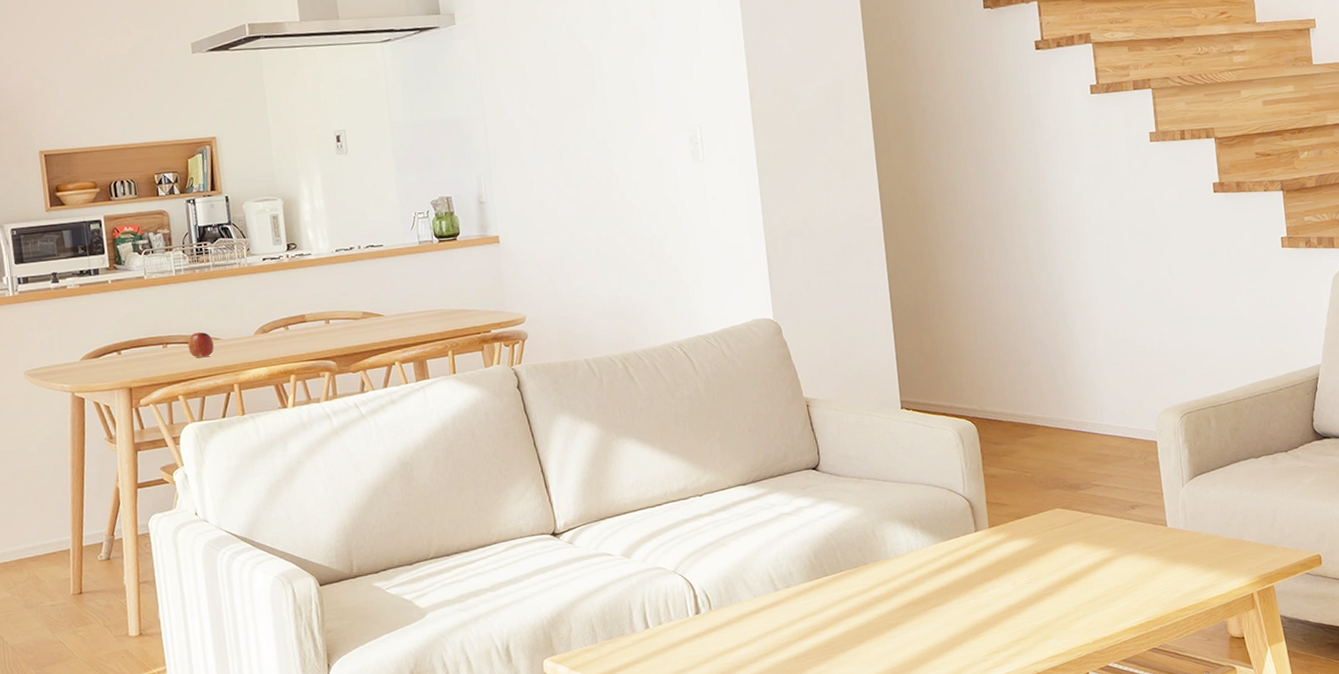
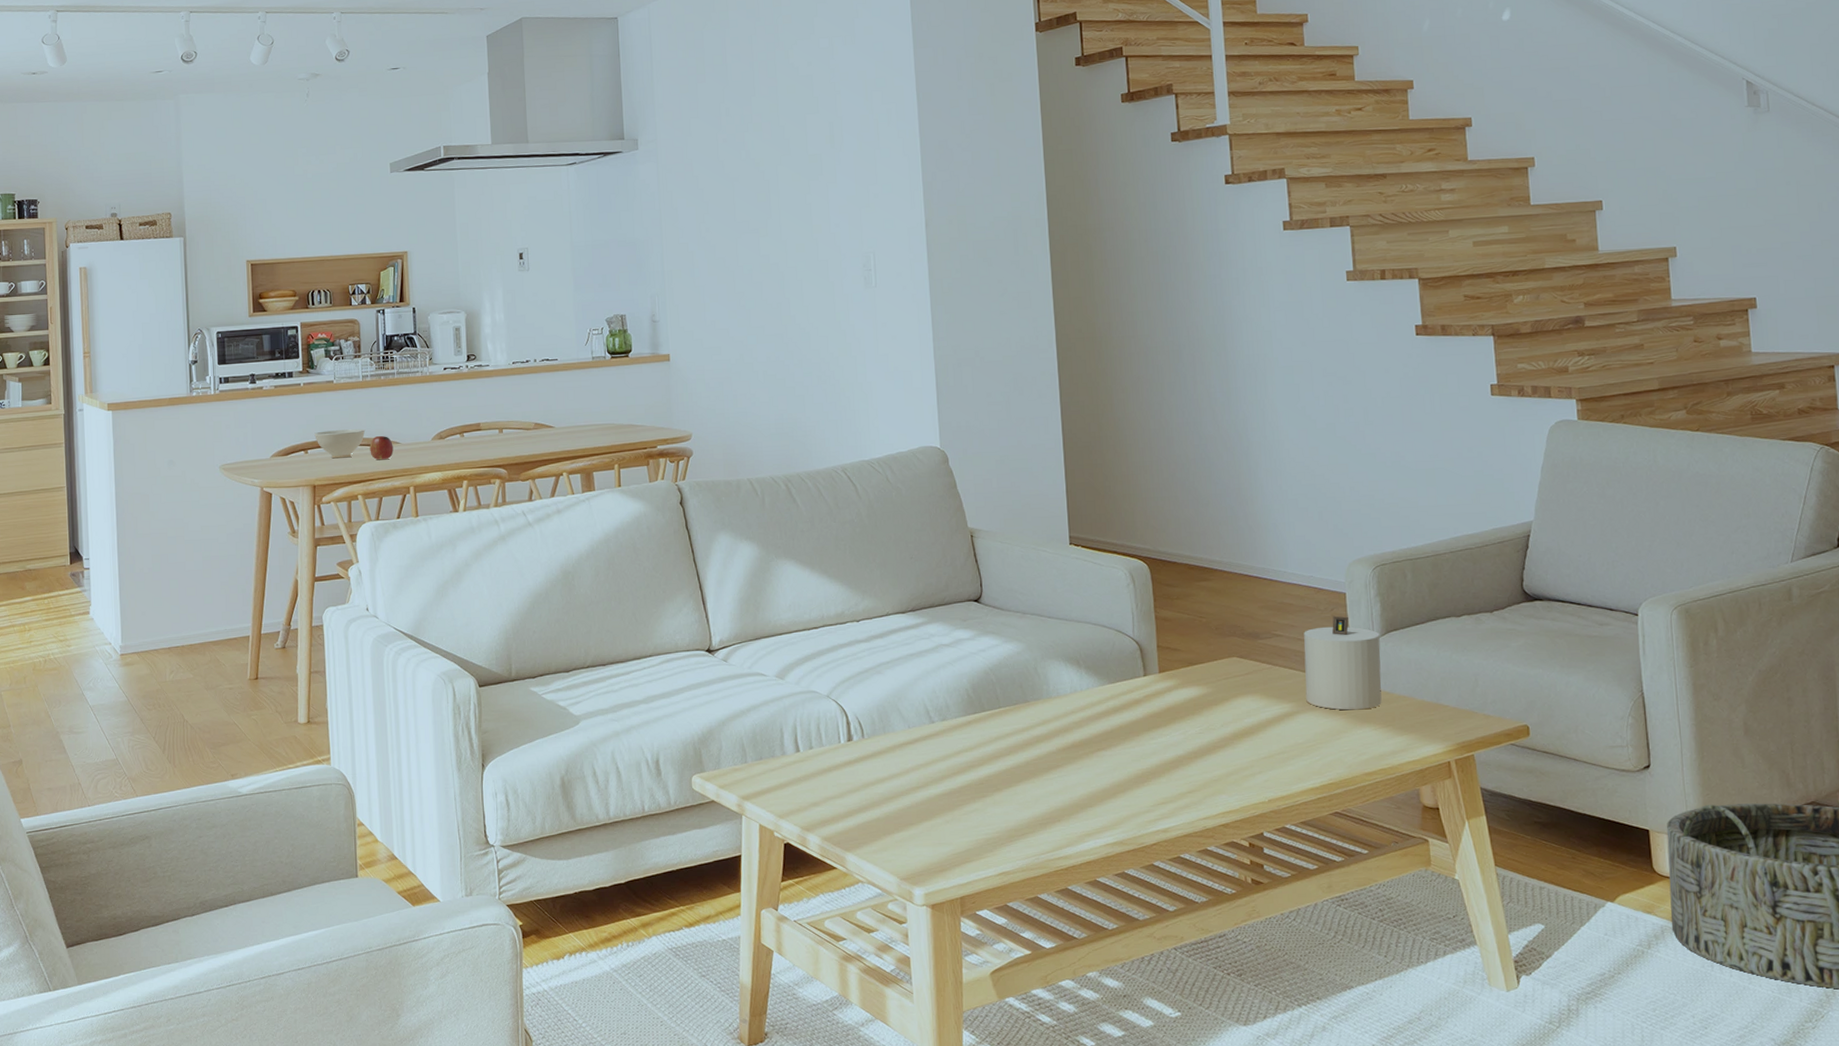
bowl: none [127,326,183,359] -> present [314,429,366,459]
candle: none [1120,463,1192,552] -> present [1303,615,1382,711]

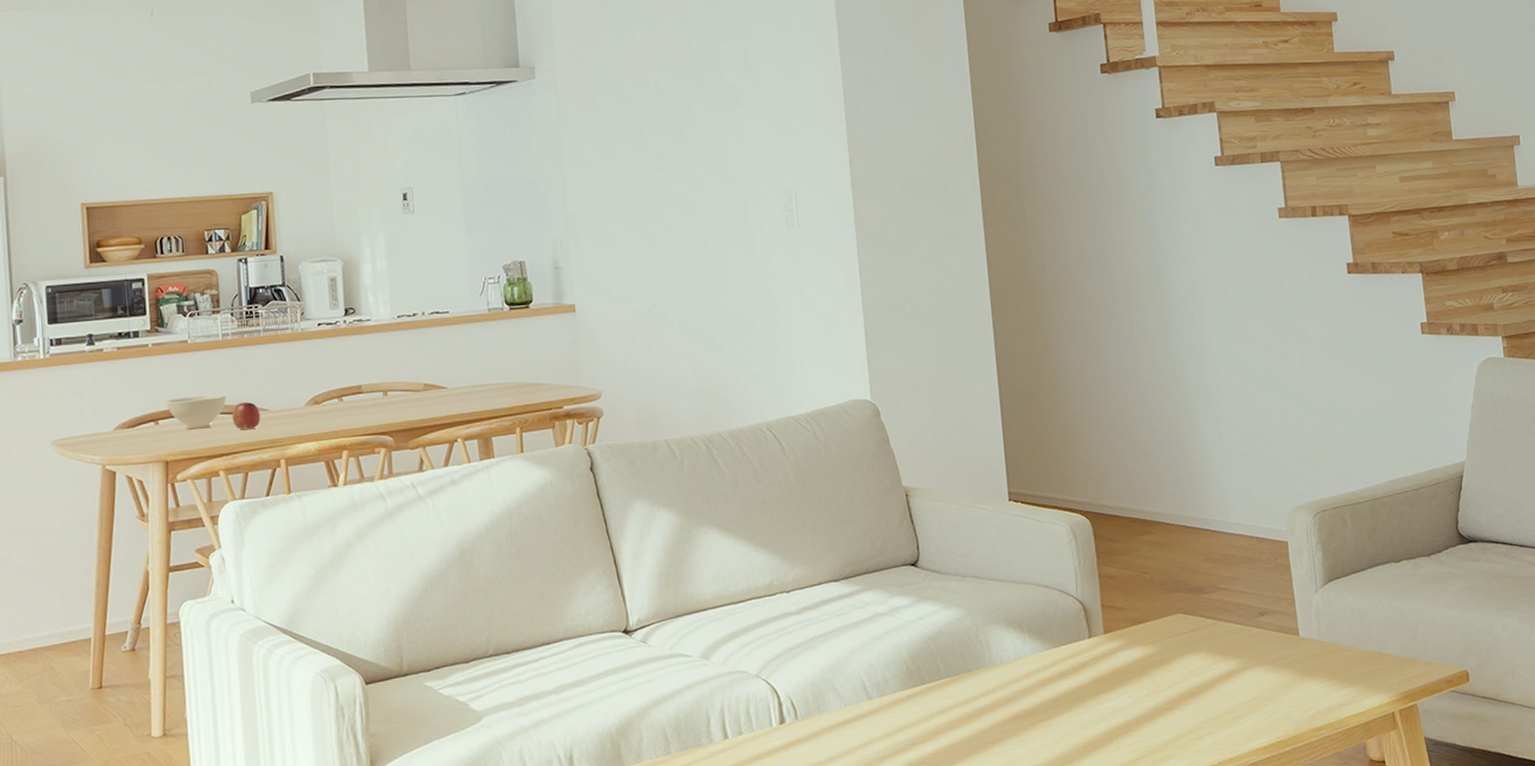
candle: present [1303,615,1382,711] -> none [1248,566,1327,665]

